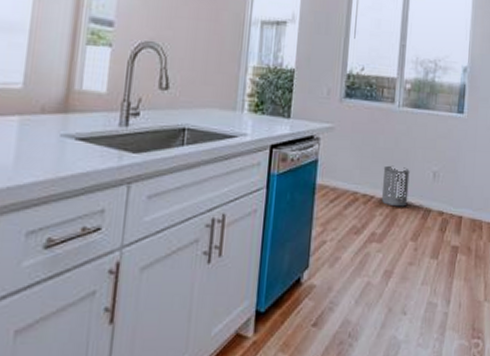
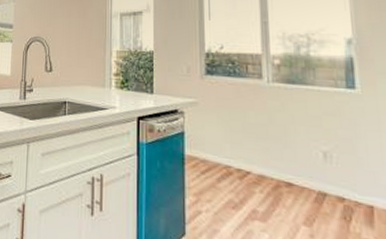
trash can: present [381,165,410,207] -> none [257,141,294,187]

